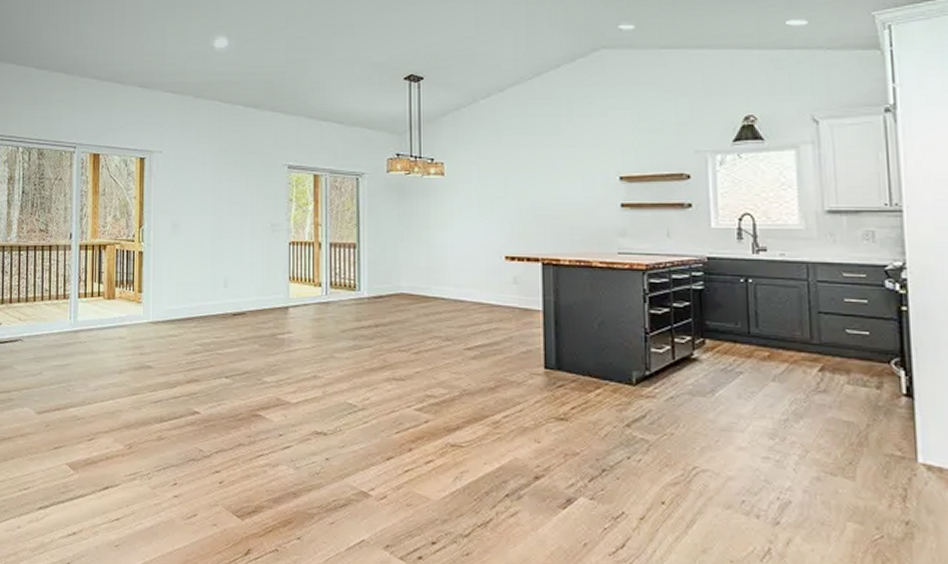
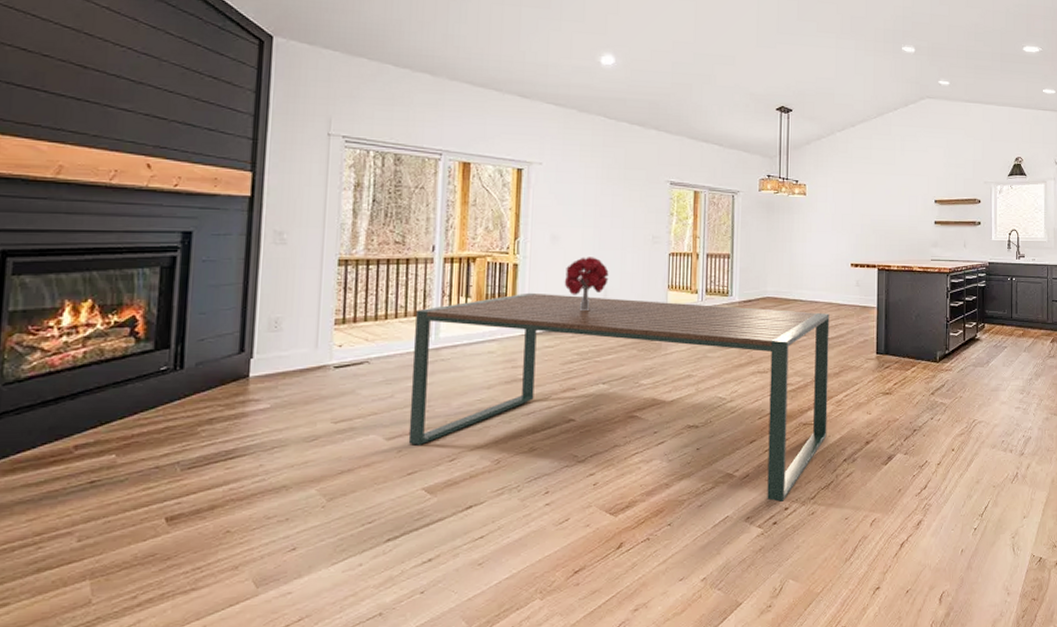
dining table: none [54,280,482,534] -> present [408,292,830,502]
bouquet: none [185,245,228,302] -> present [564,257,609,312]

